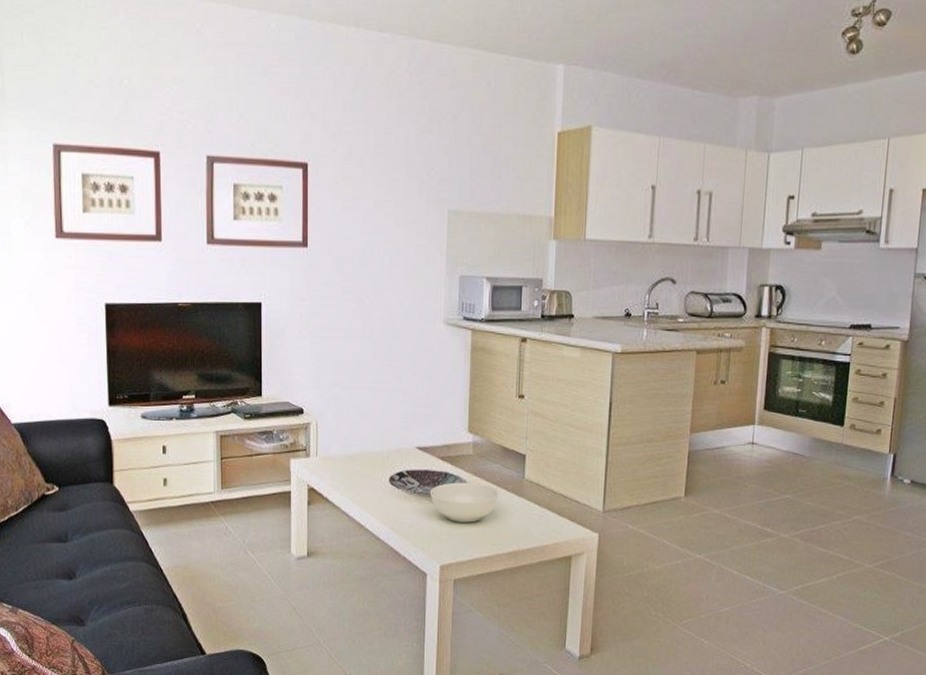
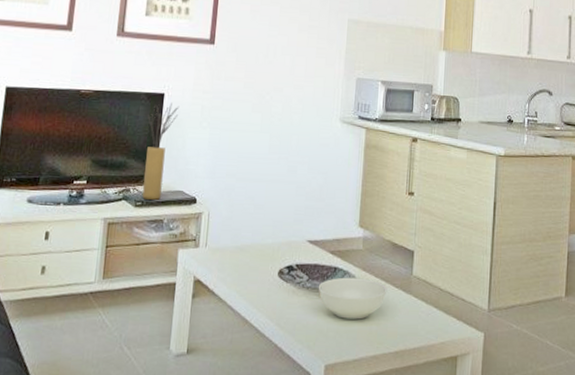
vase: none [246,312,278,412] -> present [142,103,180,200]

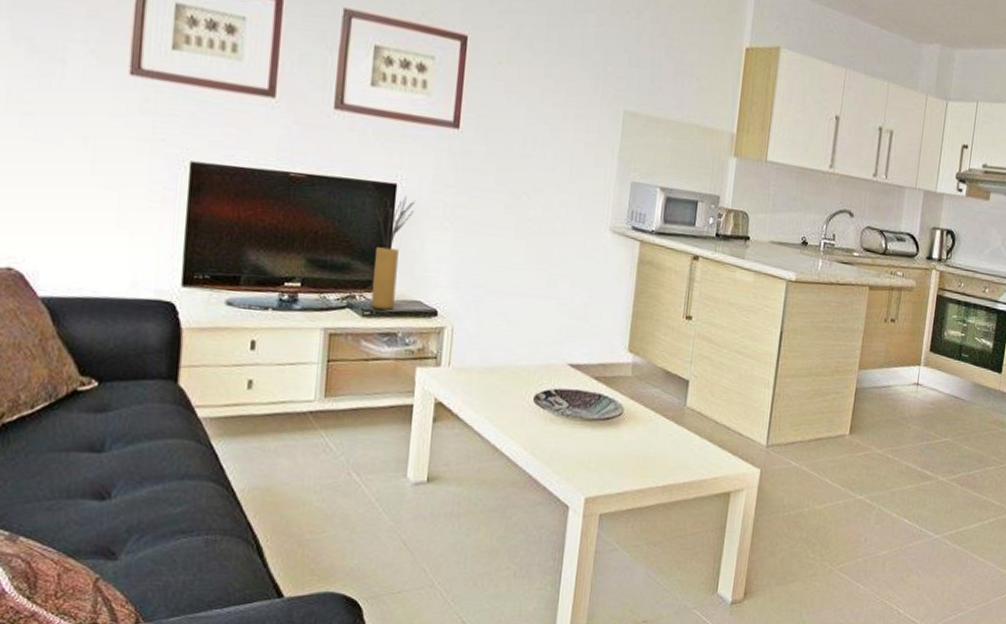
bowl: present [318,277,388,320] -> none [579,405,658,451]

